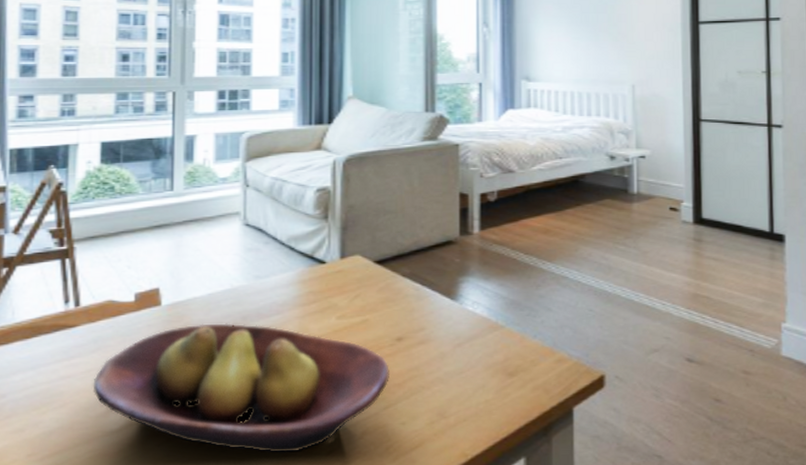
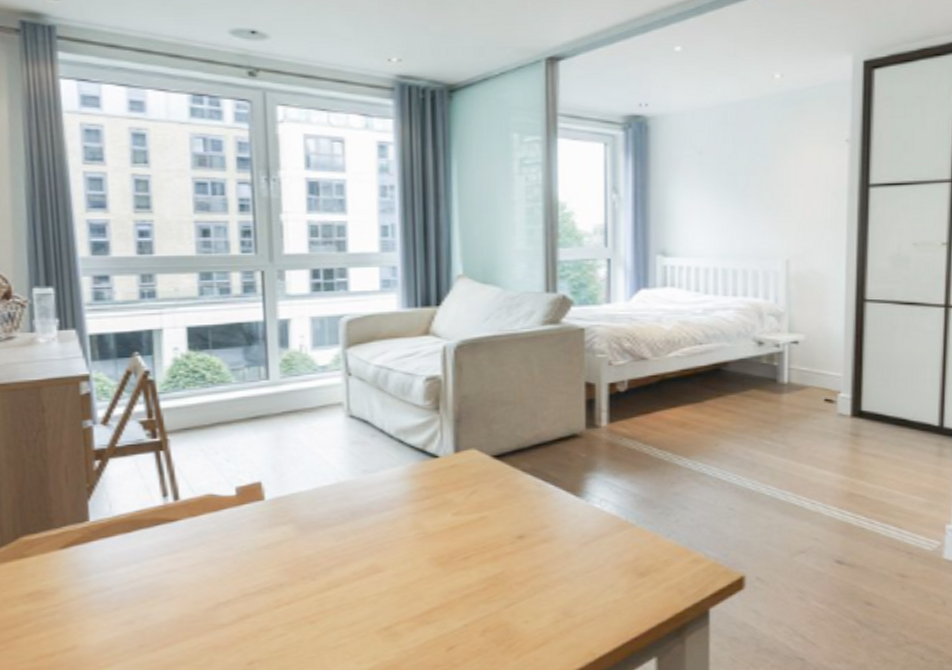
fruit bowl: present [93,323,389,453] -> none [199,519,511,649]

